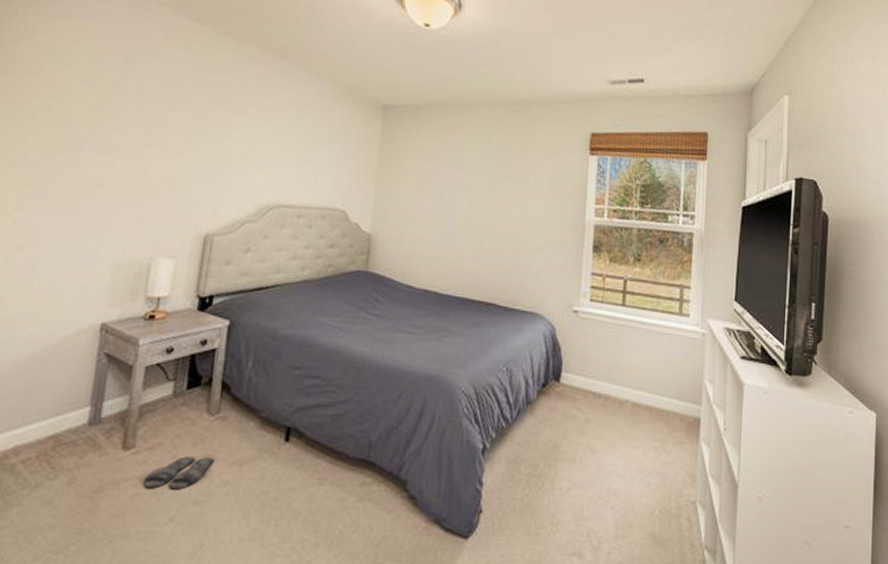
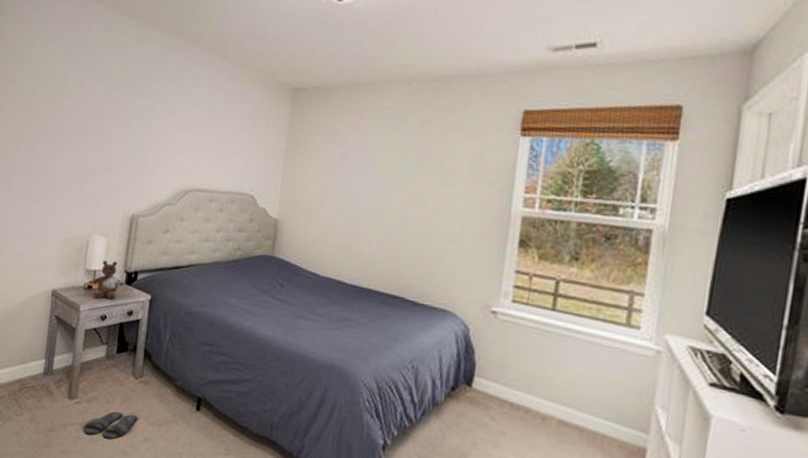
stuffed bear: none [154,285,196,330] -> present [92,261,124,300]

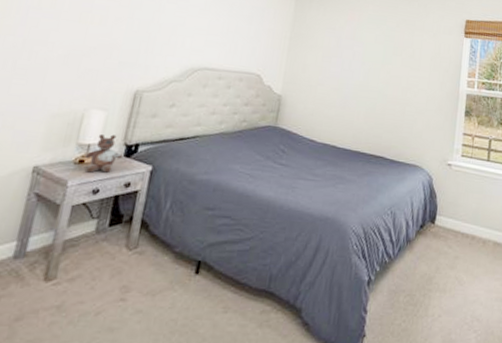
slippers: present [83,411,138,440] -> none [60,287,130,318]

